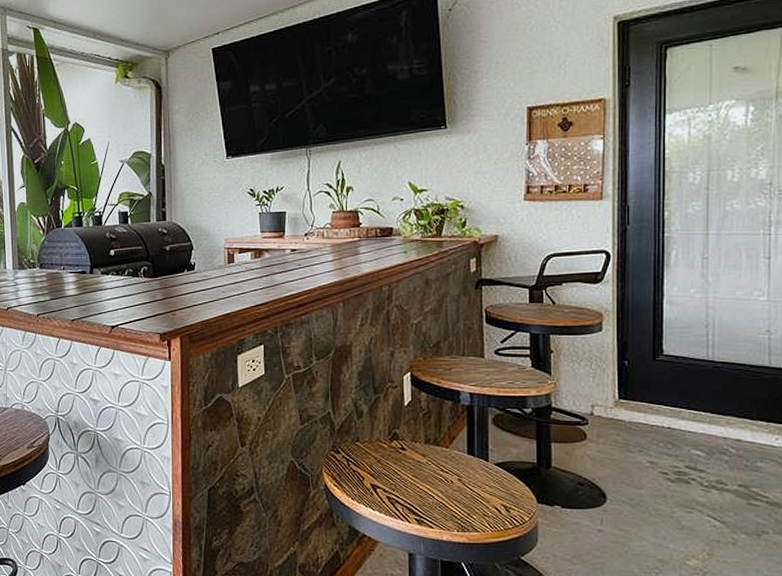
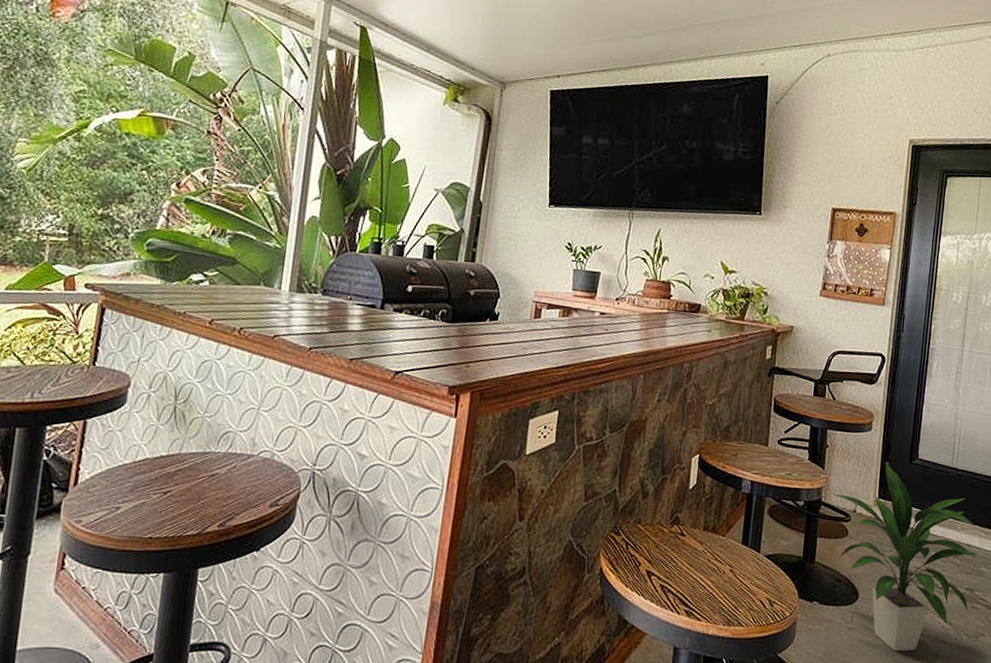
indoor plant: none [562,361,751,552] -> present [831,461,979,651]

